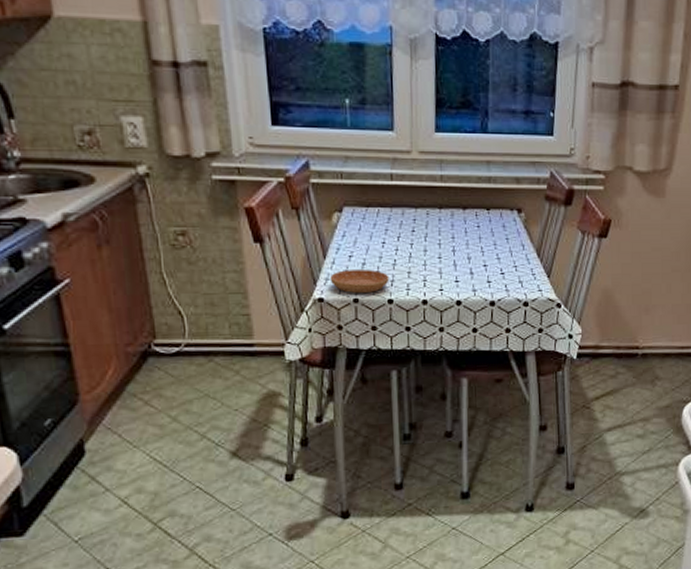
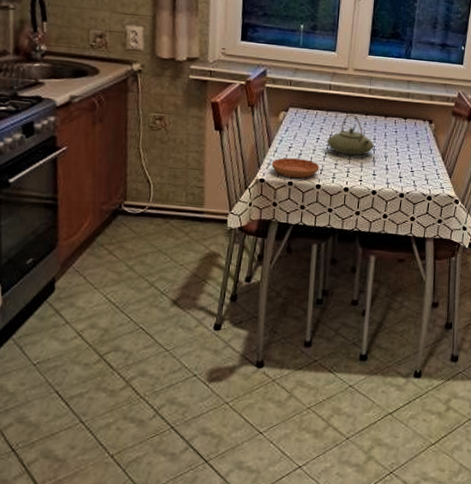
teapot: none [394,209,453,260] -> present [326,114,374,156]

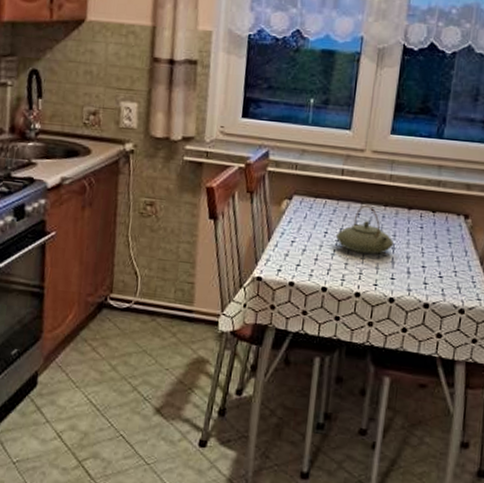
saucer: present [271,158,320,178] -> none [270,253,327,279]

